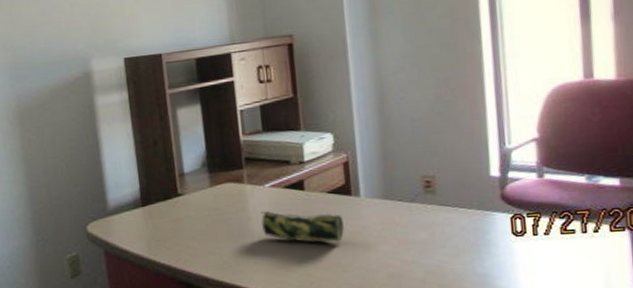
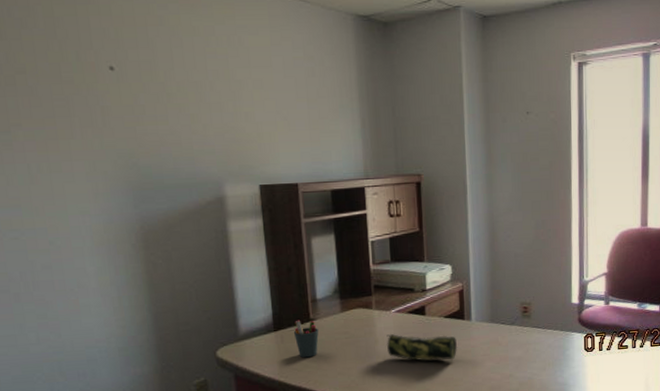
pen holder: none [161,195,188,235] -> present [293,320,319,358]

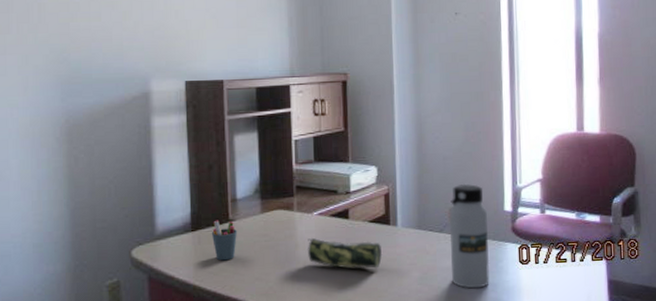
water bottle: none [519,279,558,375] -> present [448,183,490,289]

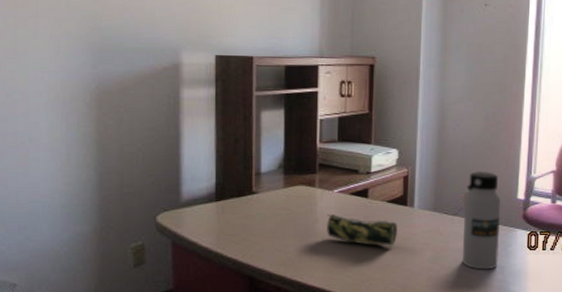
pen holder: present [211,220,237,261] -> none [234,192,259,231]

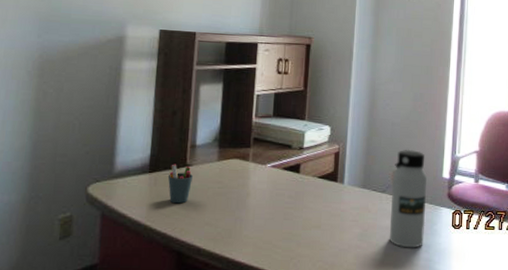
pen holder: none [234,192,259,231] -> present [167,164,193,204]
pencil case: present [327,213,398,246] -> none [258,188,328,222]

